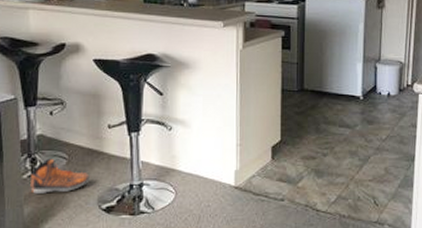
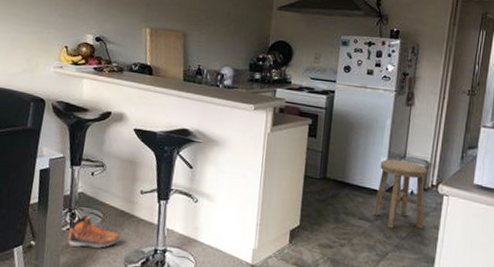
stool: none [352,63,402,132] -> present [373,159,427,228]

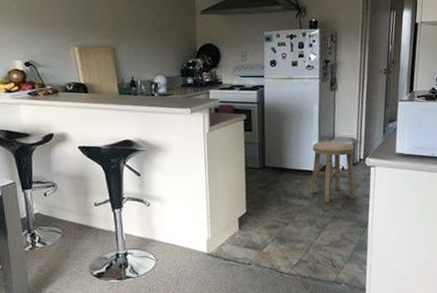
sneaker: present [68,214,120,248] -> none [32,232,81,263]

